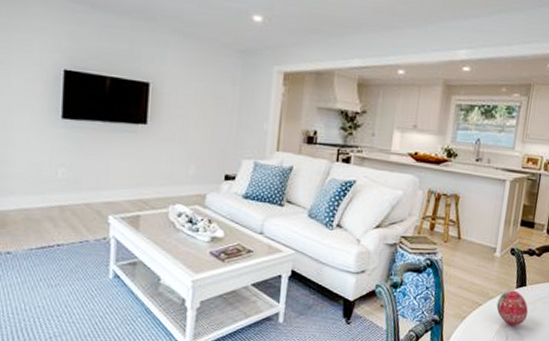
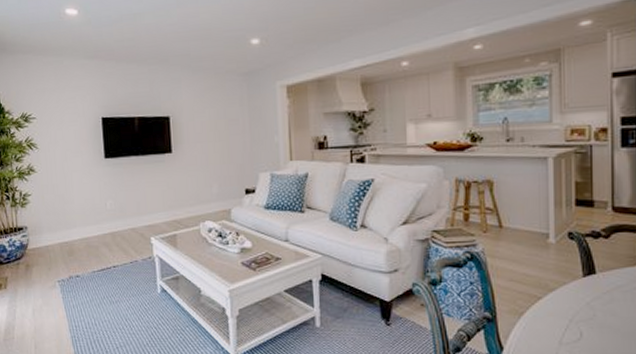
decorative egg: present [496,290,529,325] -> none [561,279,605,320]

